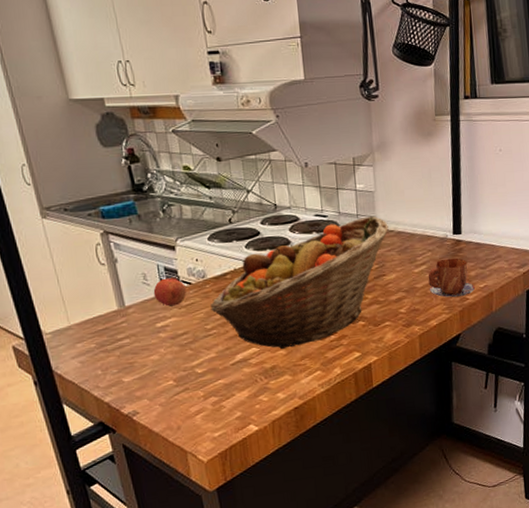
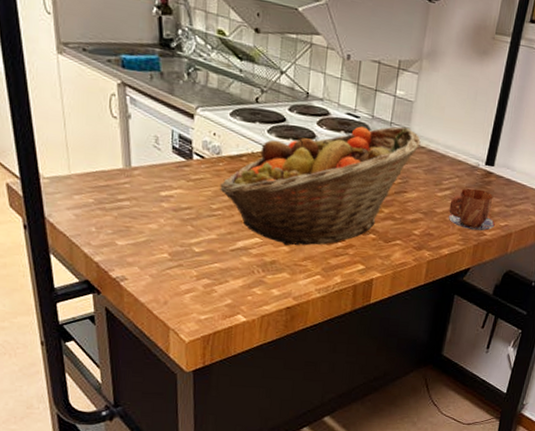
pomegranate: present [153,276,187,306] -> none [163,145,199,178]

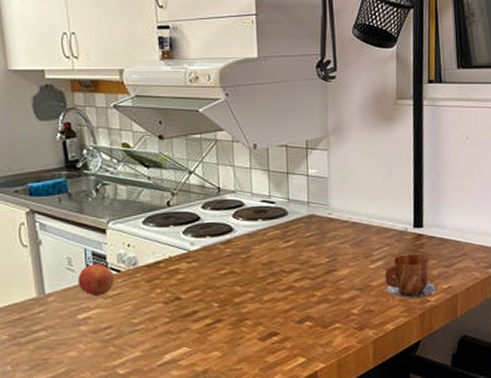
pomegranate: none [163,145,199,178] -> present [77,262,115,296]
fruit basket: present [220,126,421,246] -> none [140,204,342,350]

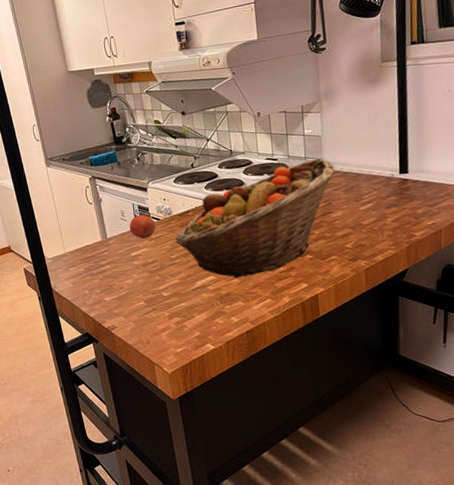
fruit basket: none [140,204,342,350] -> present [175,158,335,278]
mug: present [384,254,437,299] -> none [374,196,422,234]

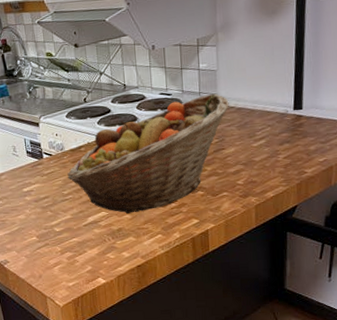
pomegranate: present [129,213,156,239] -> none [21,148,48,174]

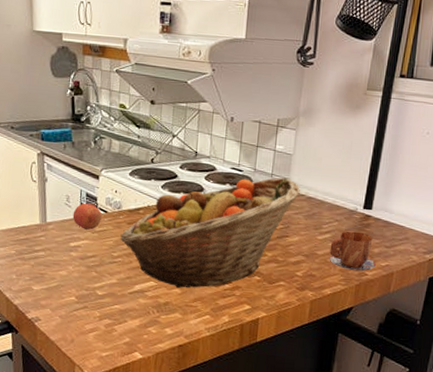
pomegranate: none [21,148,48,174] -> present [72,202,103,230]
mug: none [266,132,314,171] -> present [329,231,376,271]

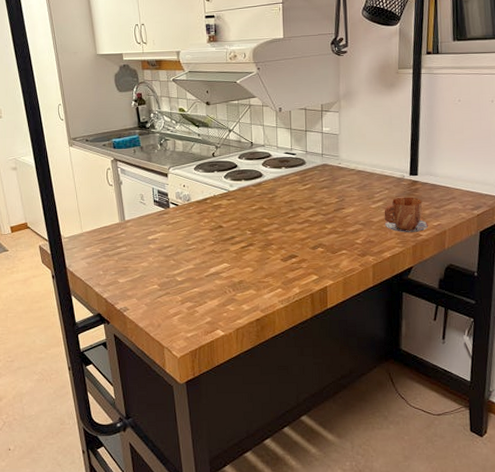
pomegranate: present [72,202,103,230] -> none [148,198,175,223]
fruit basket: present [120,177,300,288] -> none [192,155,350,266]

